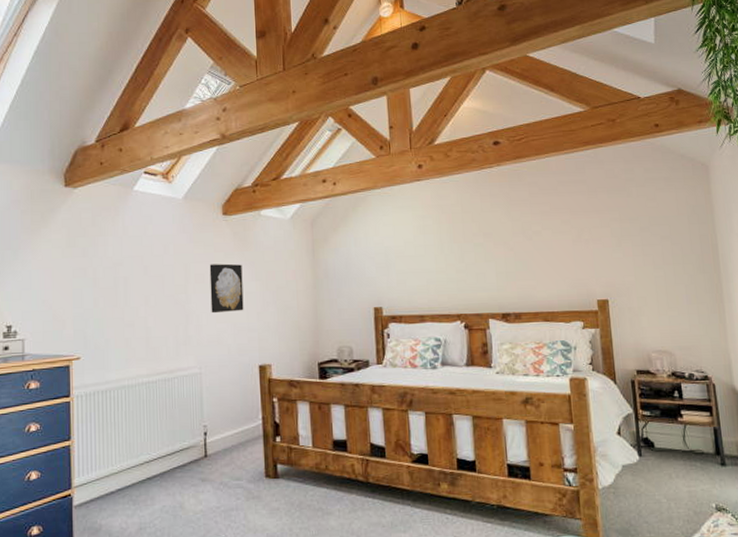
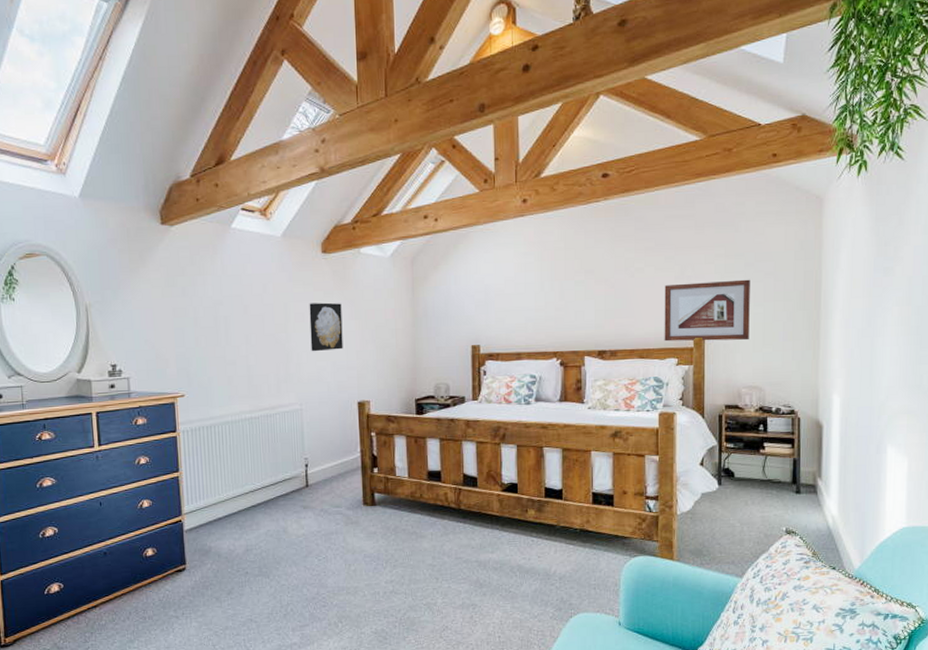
picture frame: none [563,242,653,304] -> present [664,279,750,342]

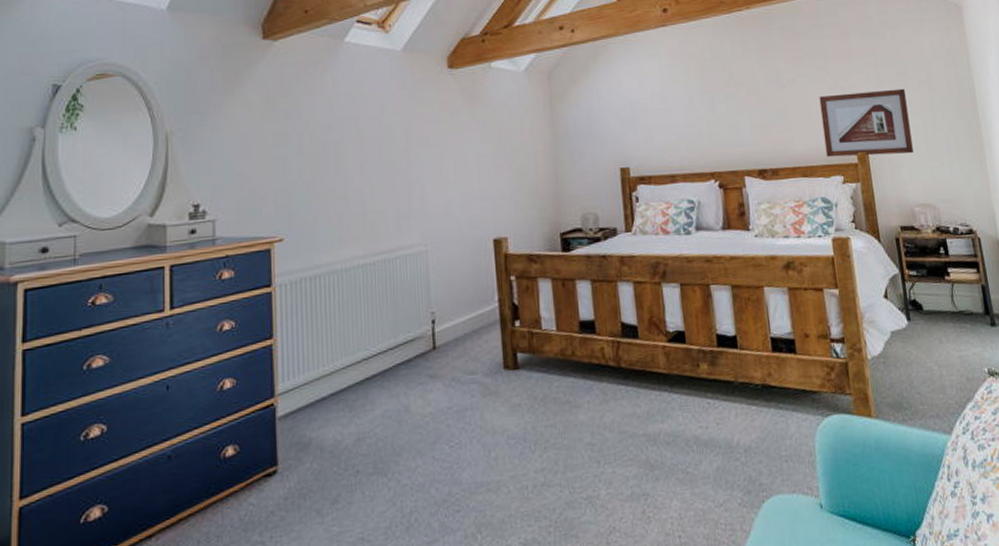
wall art: present [309,302,343,352] -> none [434,123,475,181]

